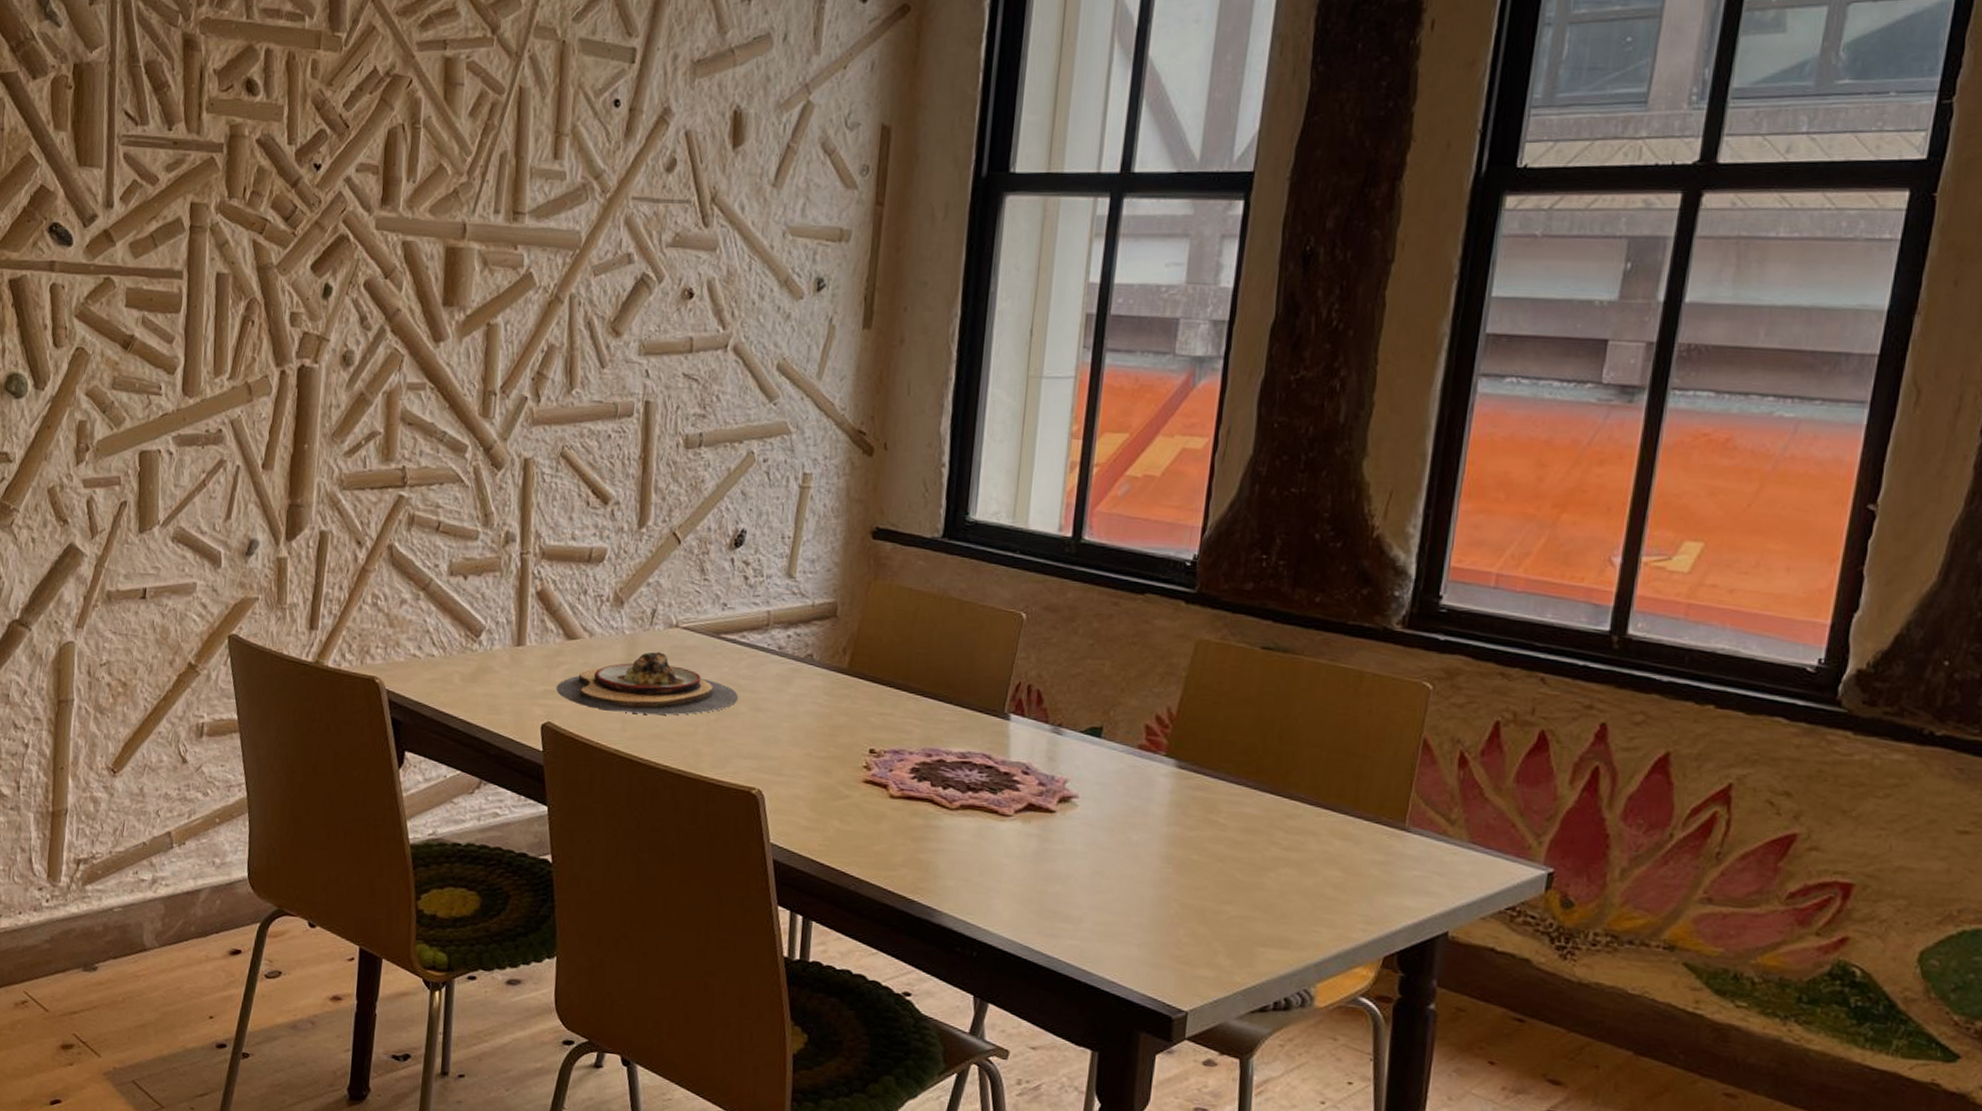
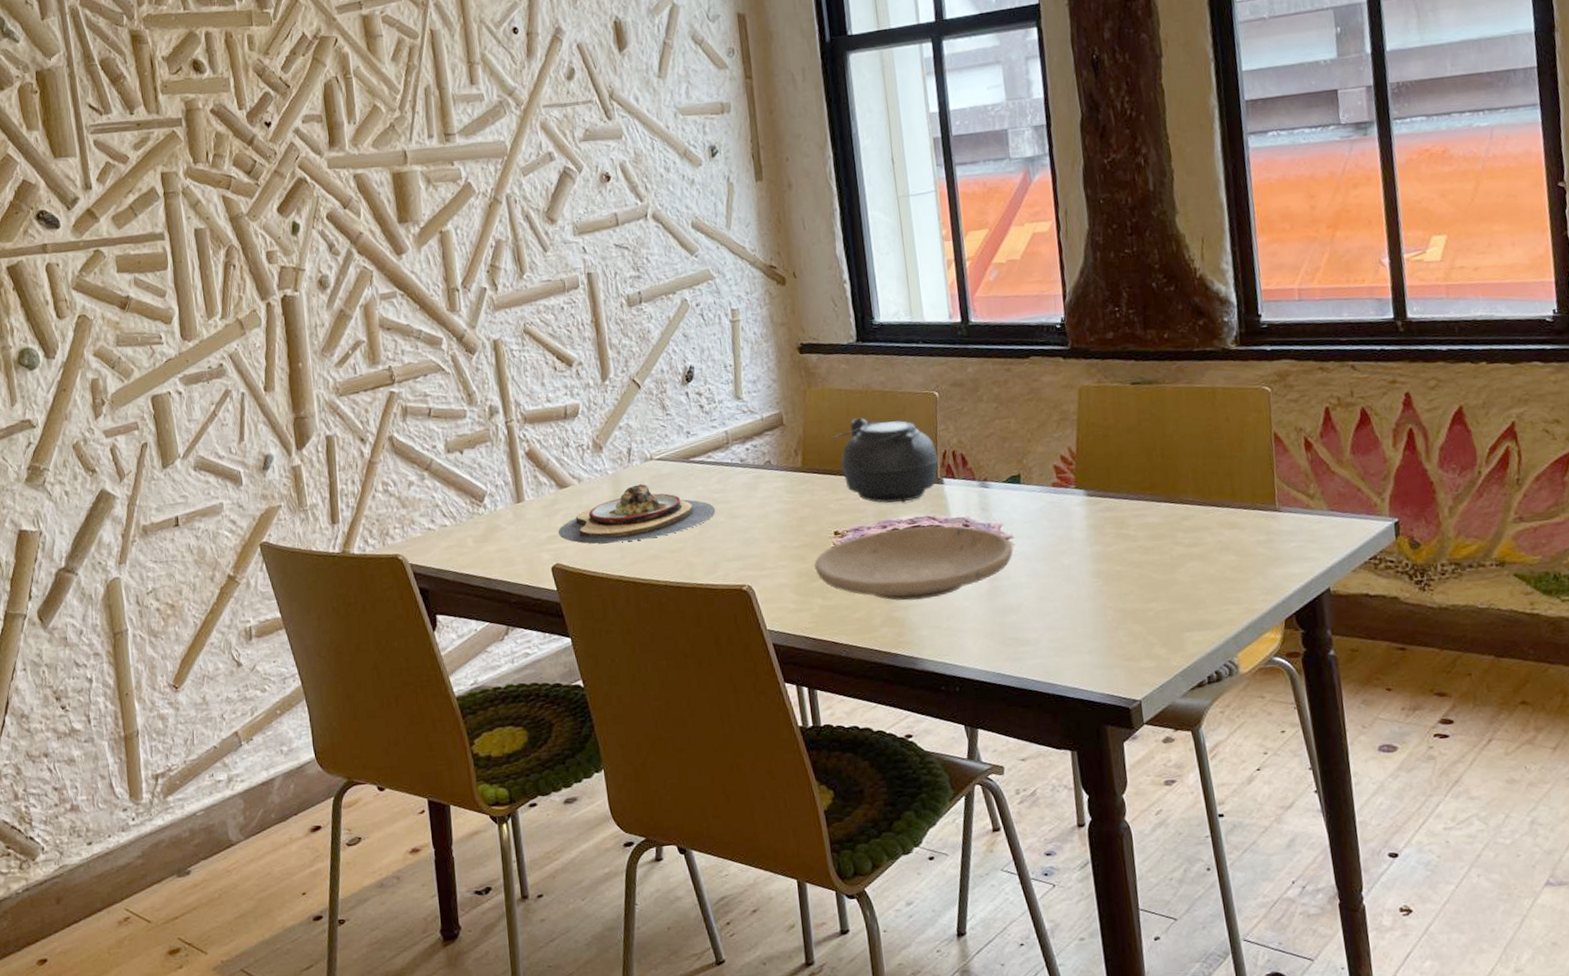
plate: none [839,759,1076,847] -> present [814,525,1013,601]
teapot: none [889,625,1010,732] -> present [831,417,939,503]

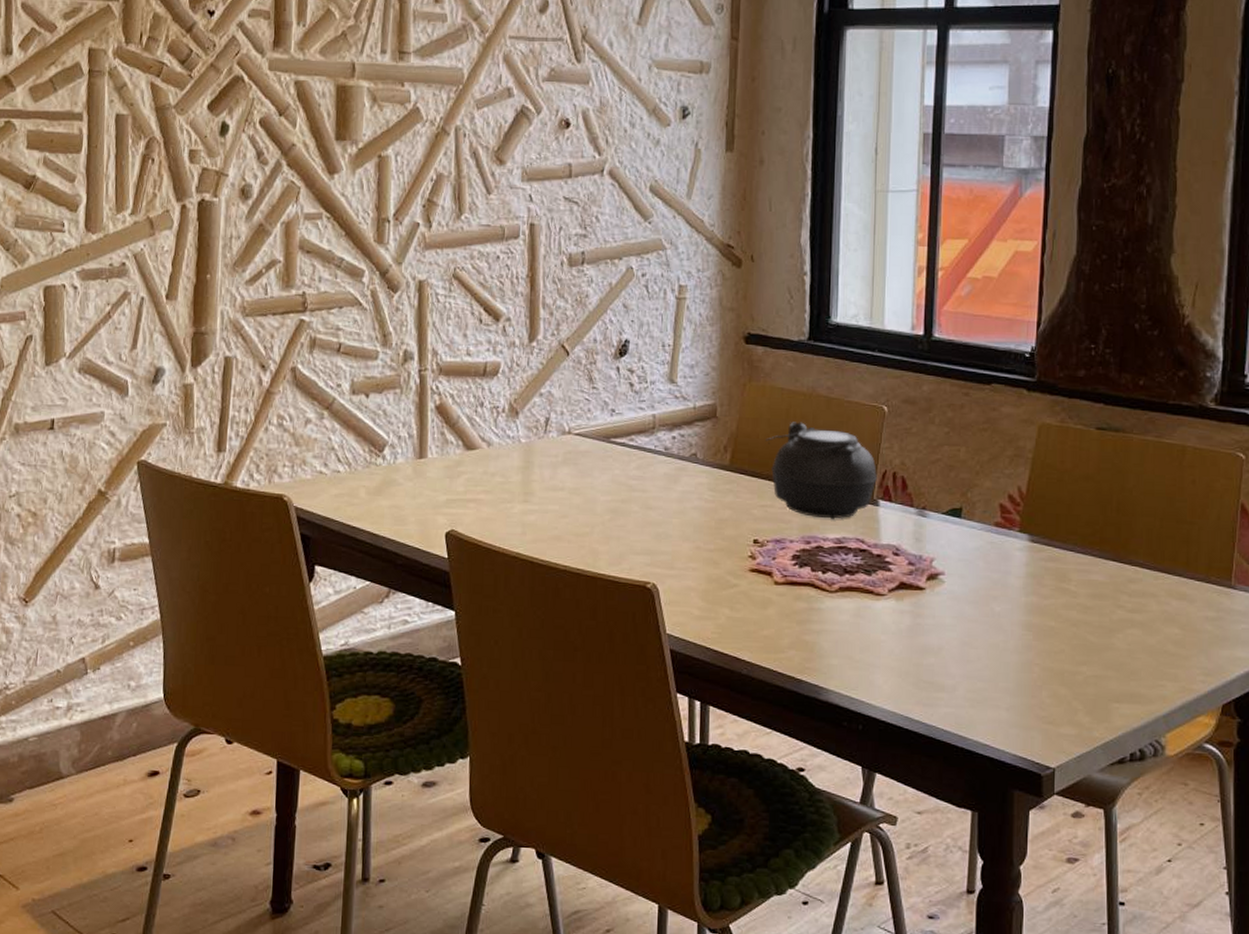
plate: present [559,484,716,544] -> none [459,458,630,518]
plate: present [814,525,1013,601] -> none [727,546,943,627]

